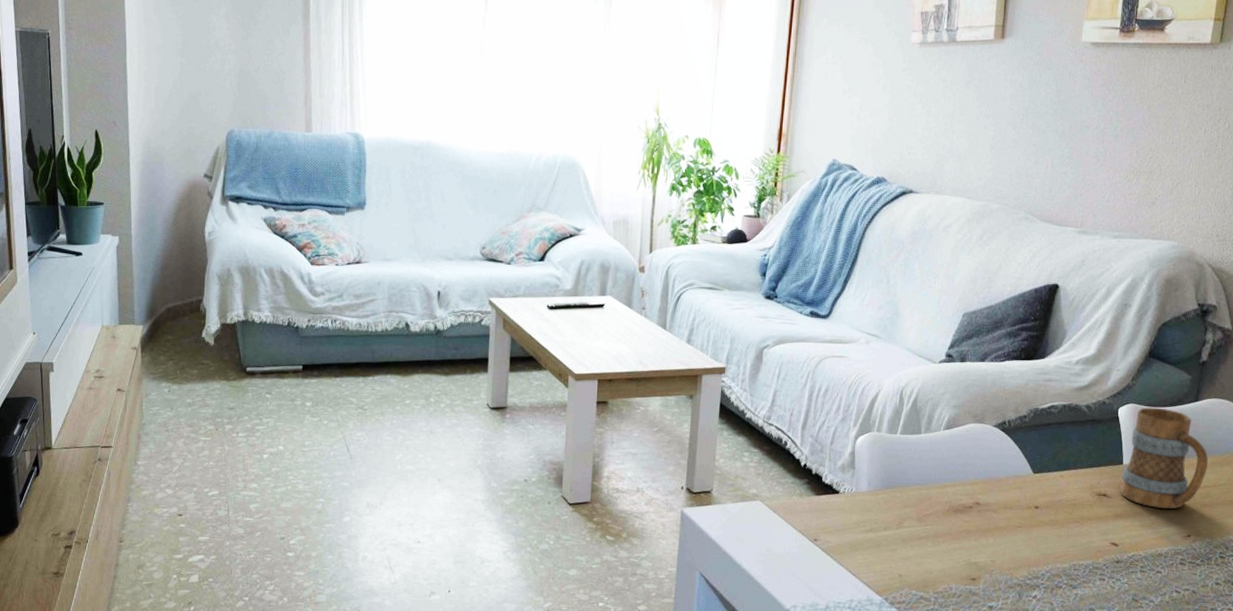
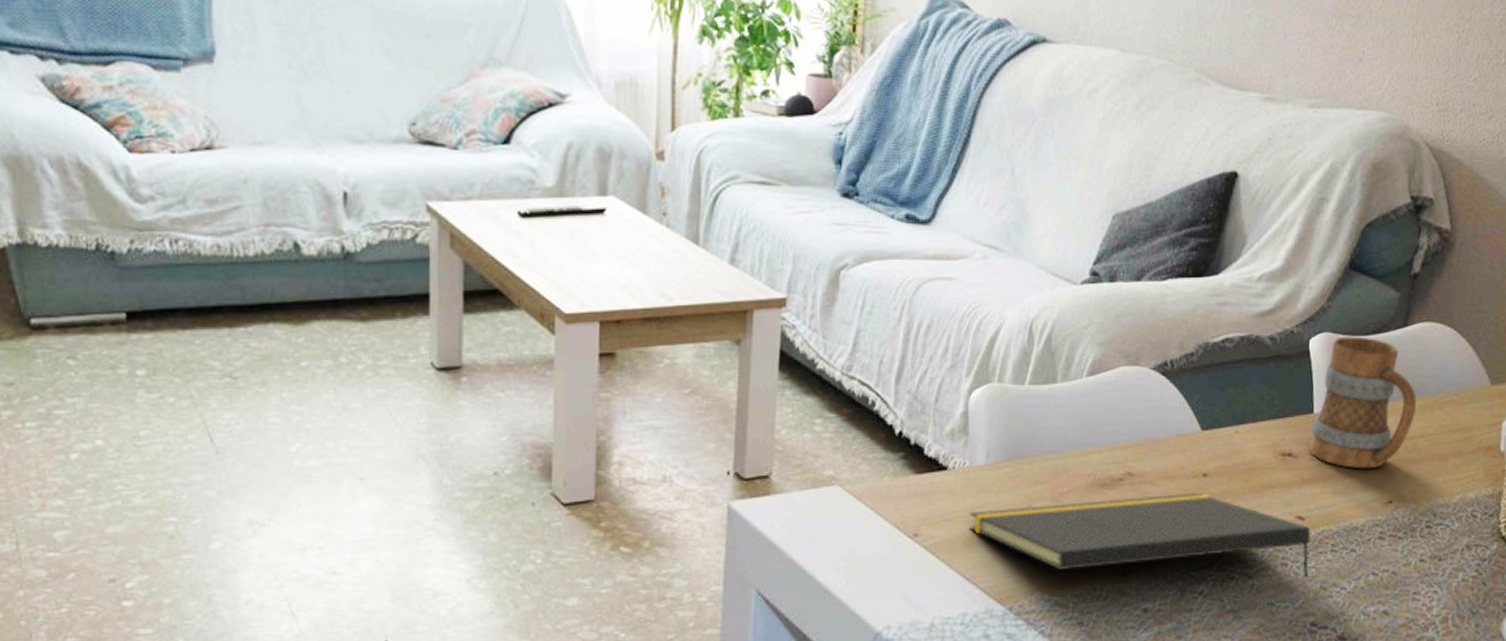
notepad: none [855,519,1123,591] -> present [969,492,1311,578]

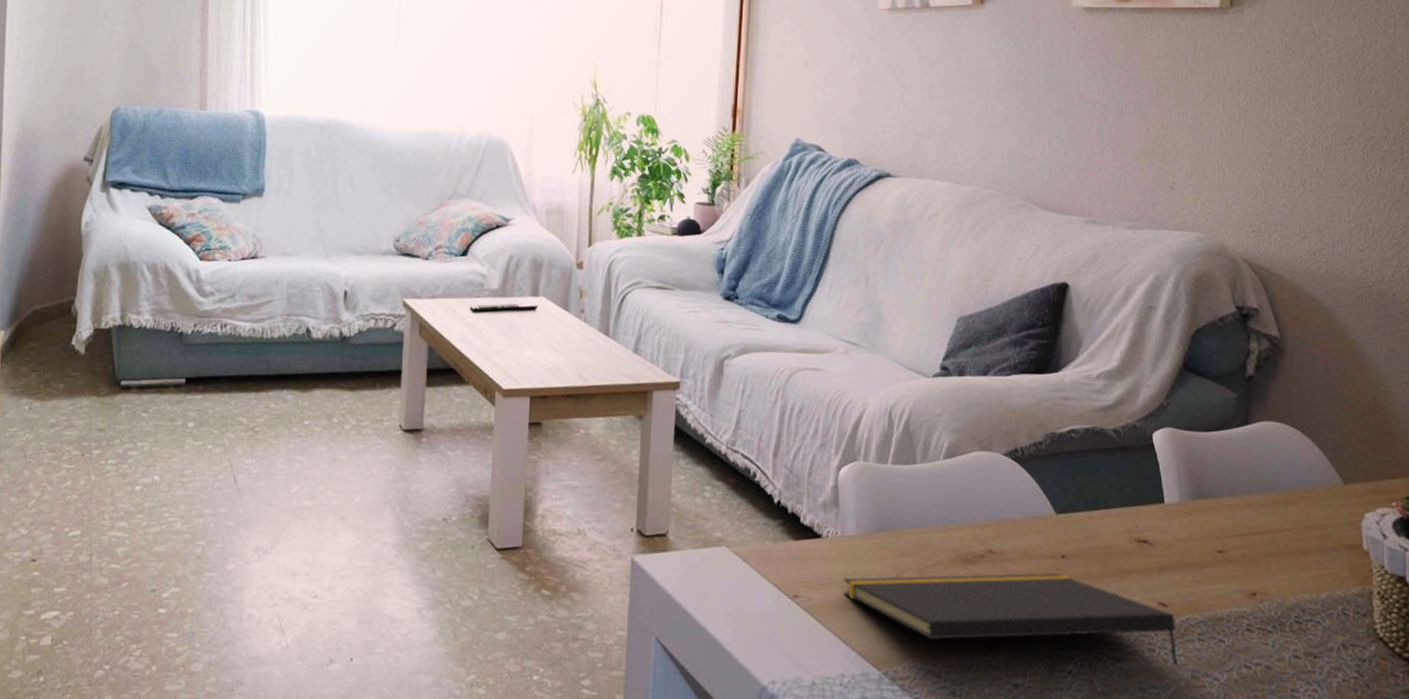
mug: present [1308,336,1416,469] -> none [1163,432,1268,561]

